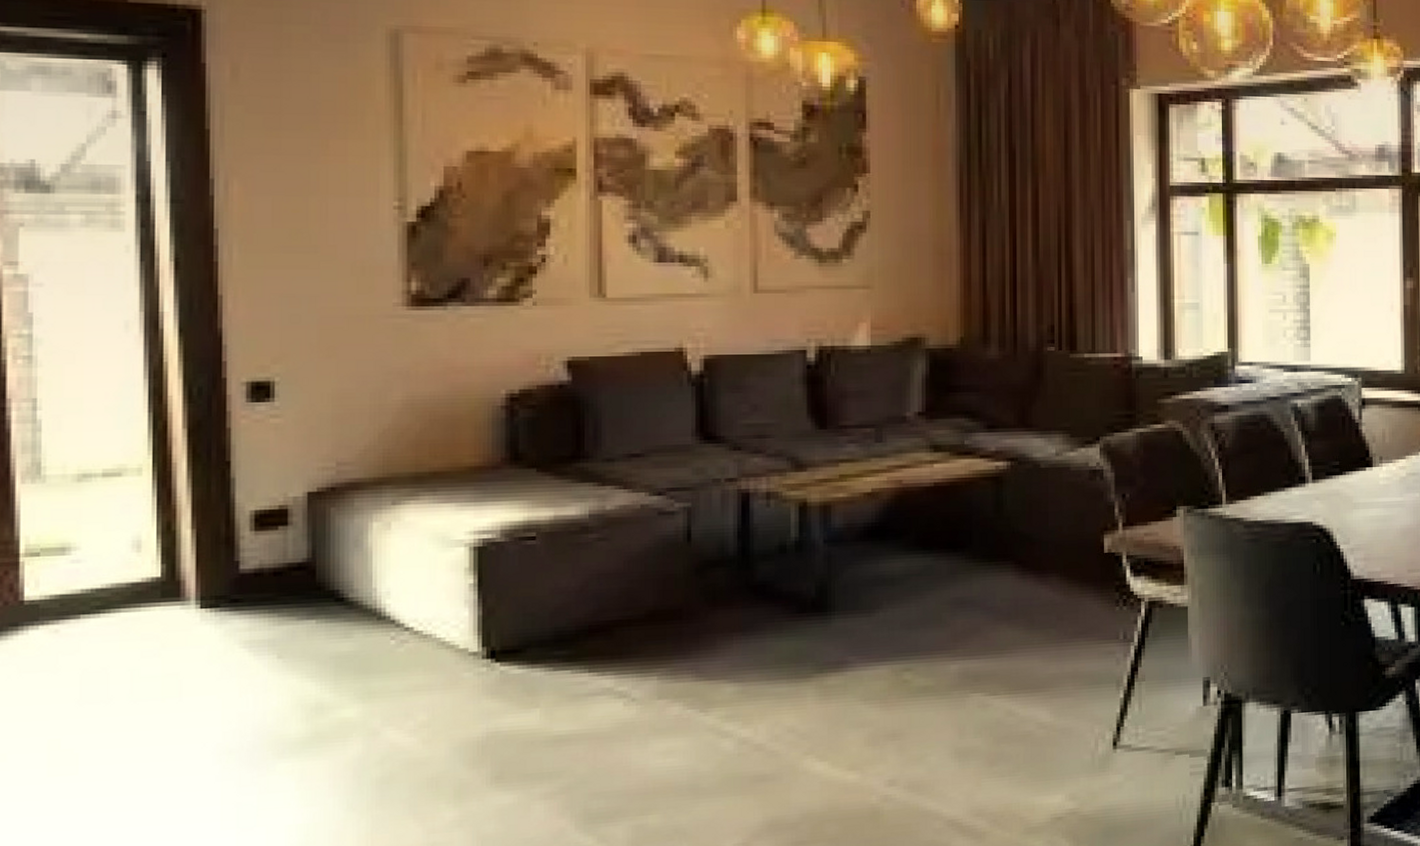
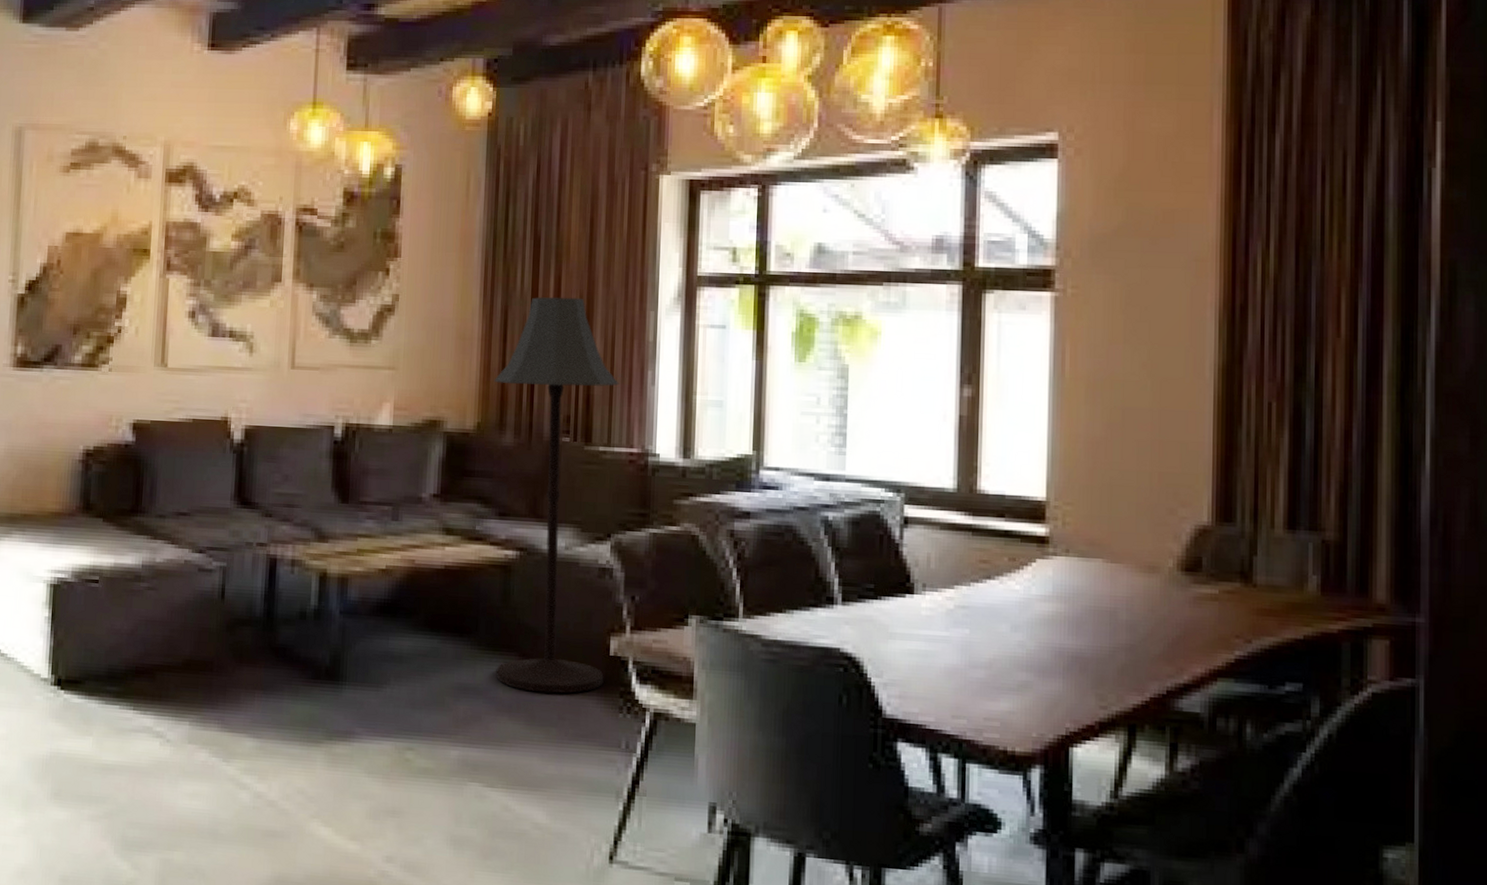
floor lamp: none [975,209,1101,597] -> present [494,296,620,694]

